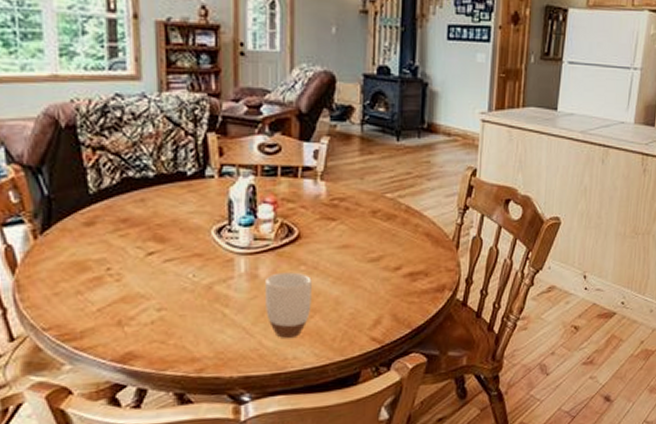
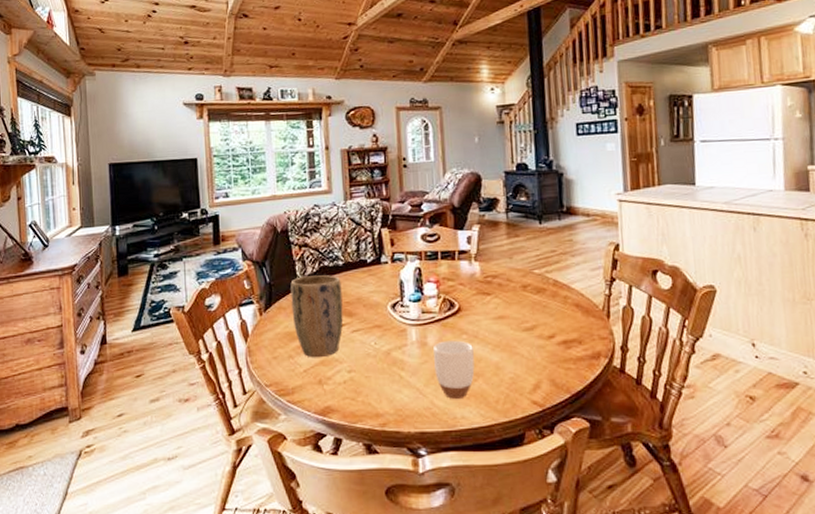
plant pot: none [79,189,153,294] -> present [290,275,344,358]

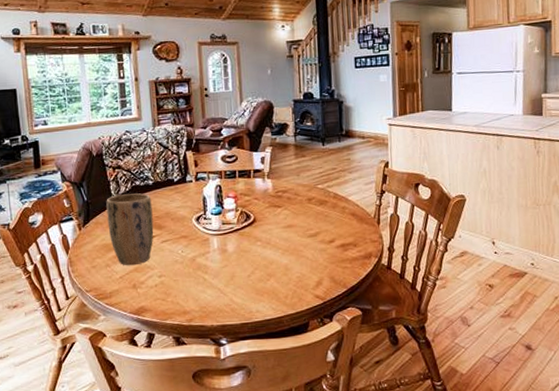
mug: present [433,340,475,400] -> none [232,247,268,297]

